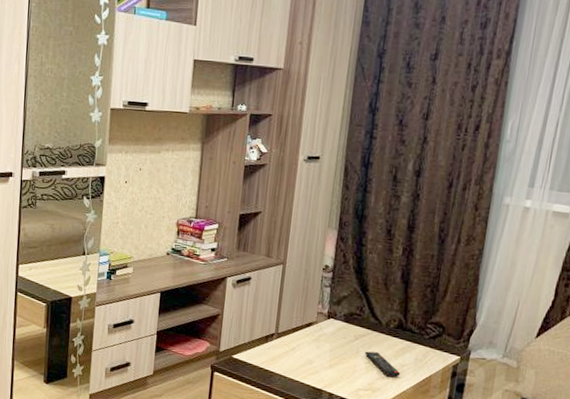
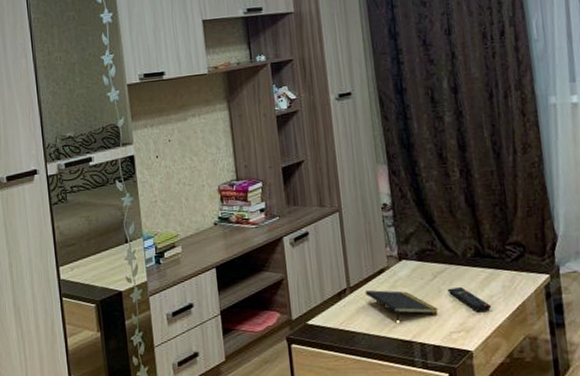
notepad: none [290,338,353,371] -> present [364,290,438,320]

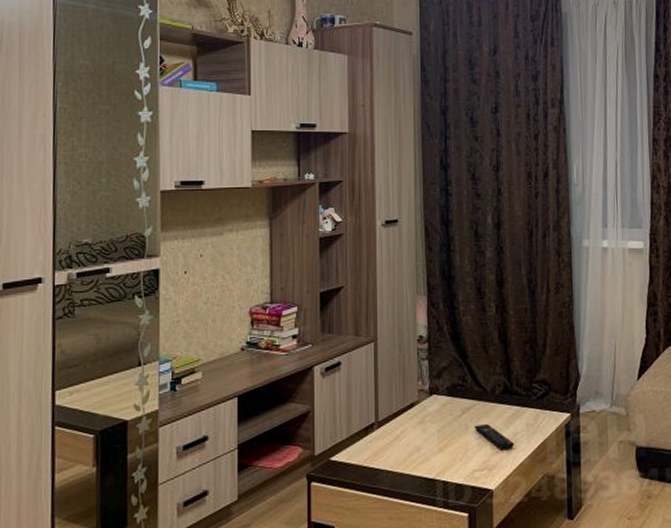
notepad: present [364,290,438,320] -> none [392,425,464,457]

